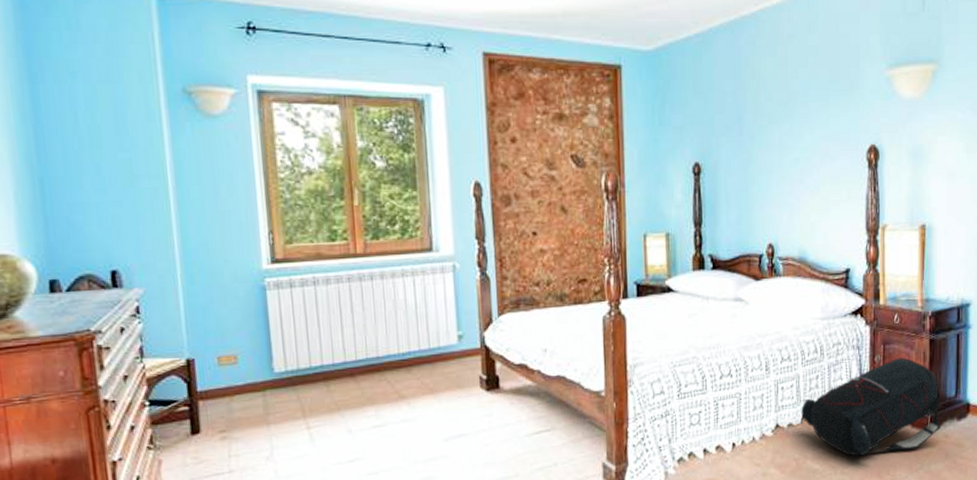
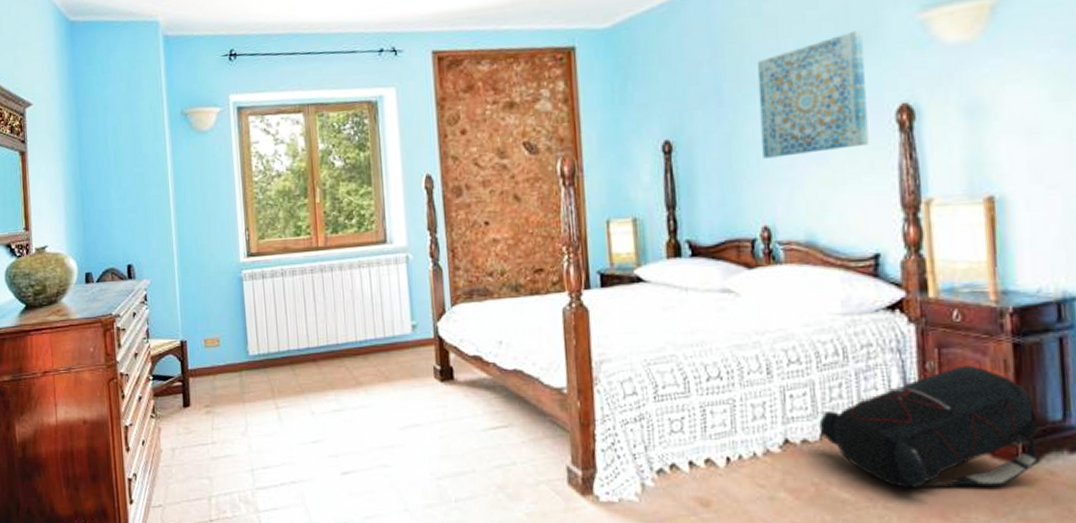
wall art: none [770,79,848,184] -> present [757,30,869,159]

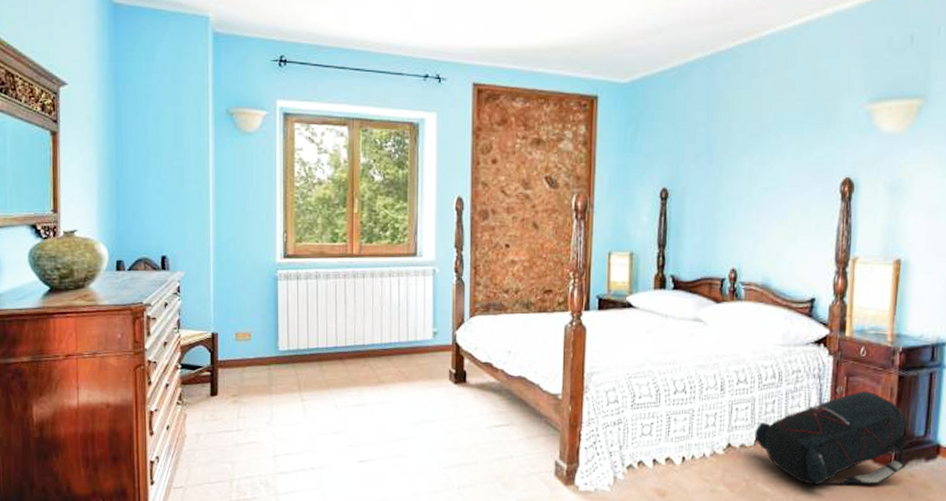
wall art: present [757,30,869,159] -> none [738,112,825,212]

